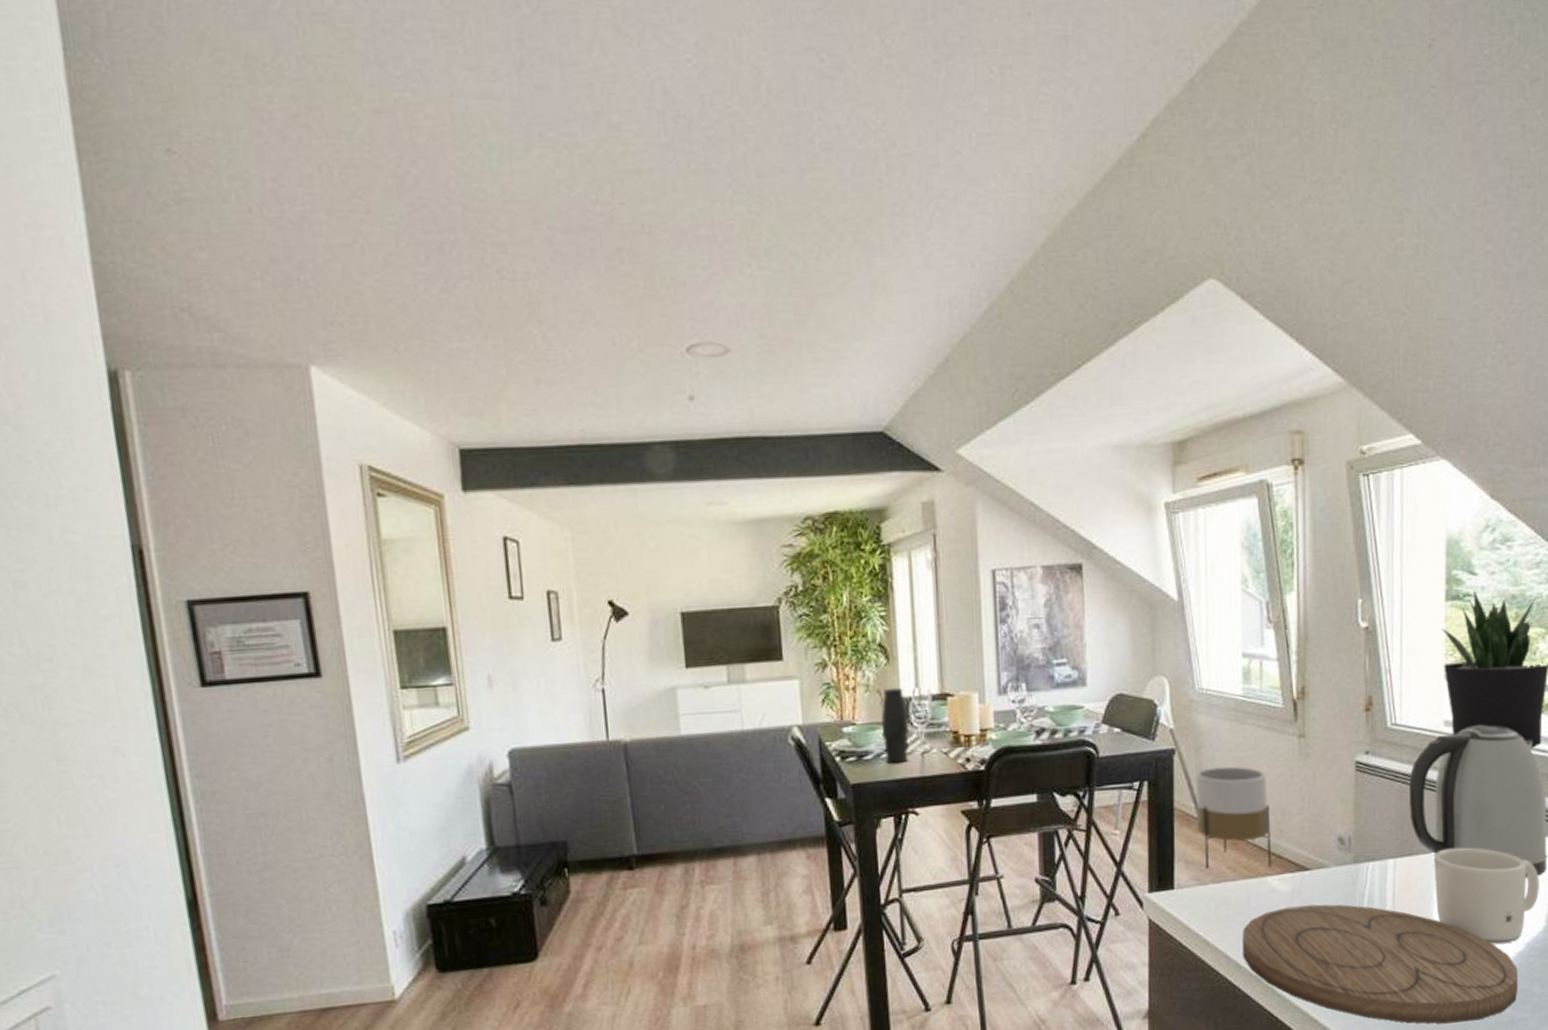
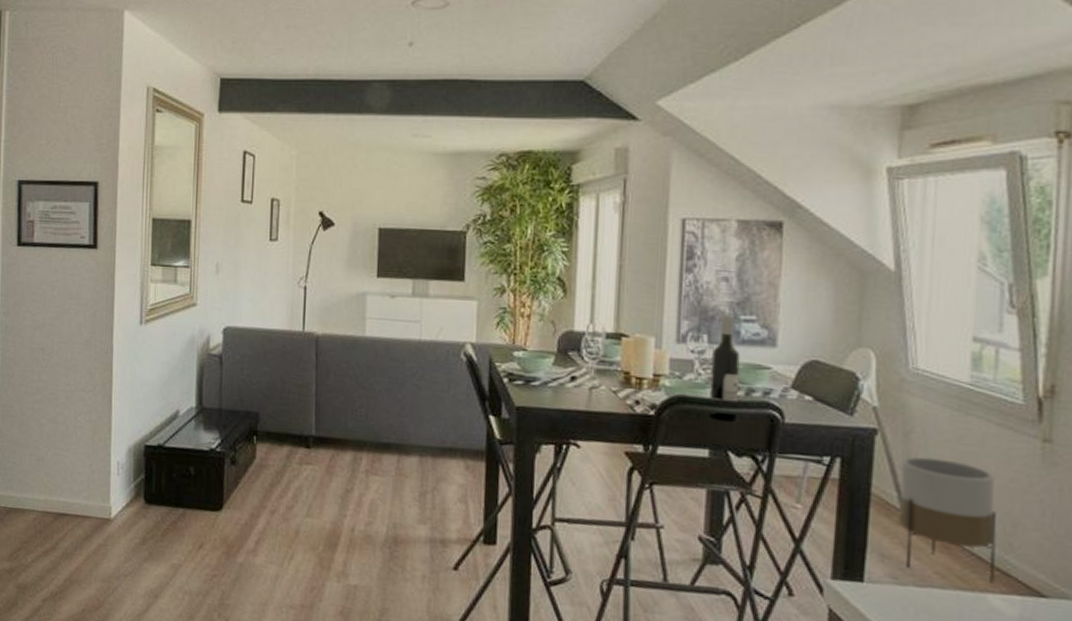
vase: present [880,687,909,763] -> none [551,320,580,394]
bottle: none [1031,661,1058,766] -> present [708,314,740,423]

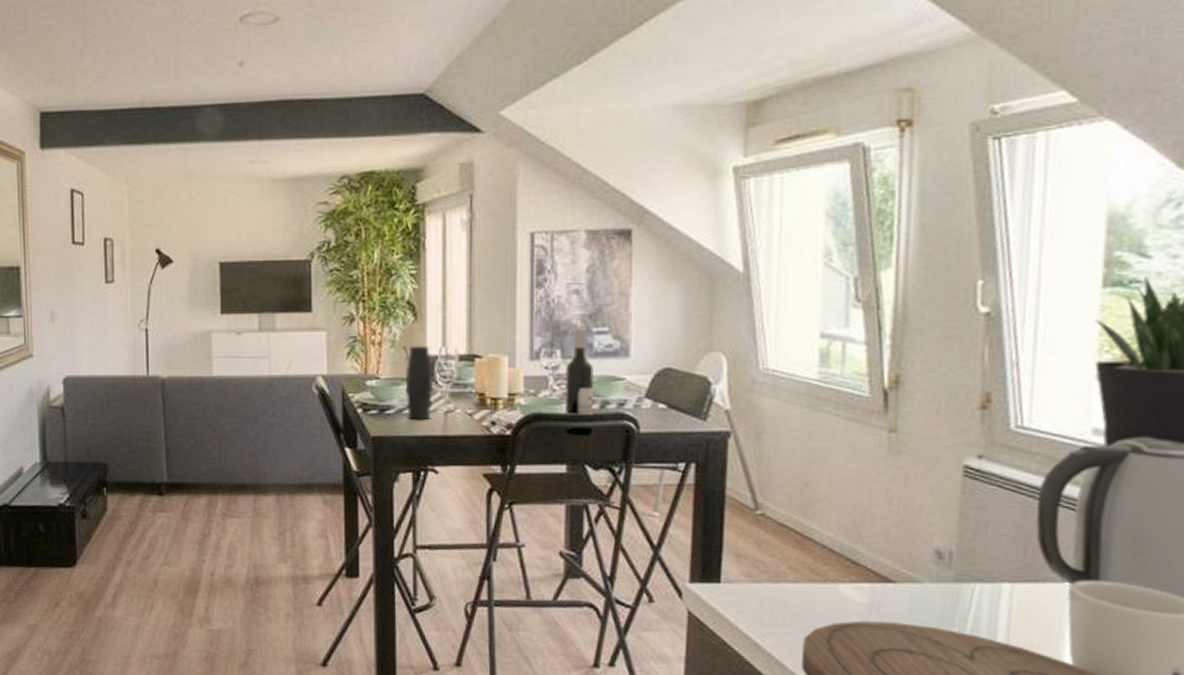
vase: none [551,320,580,394] -> present [405,345,433,420]
planter: present [899,456,997,585] -> none [753,456,846,575]

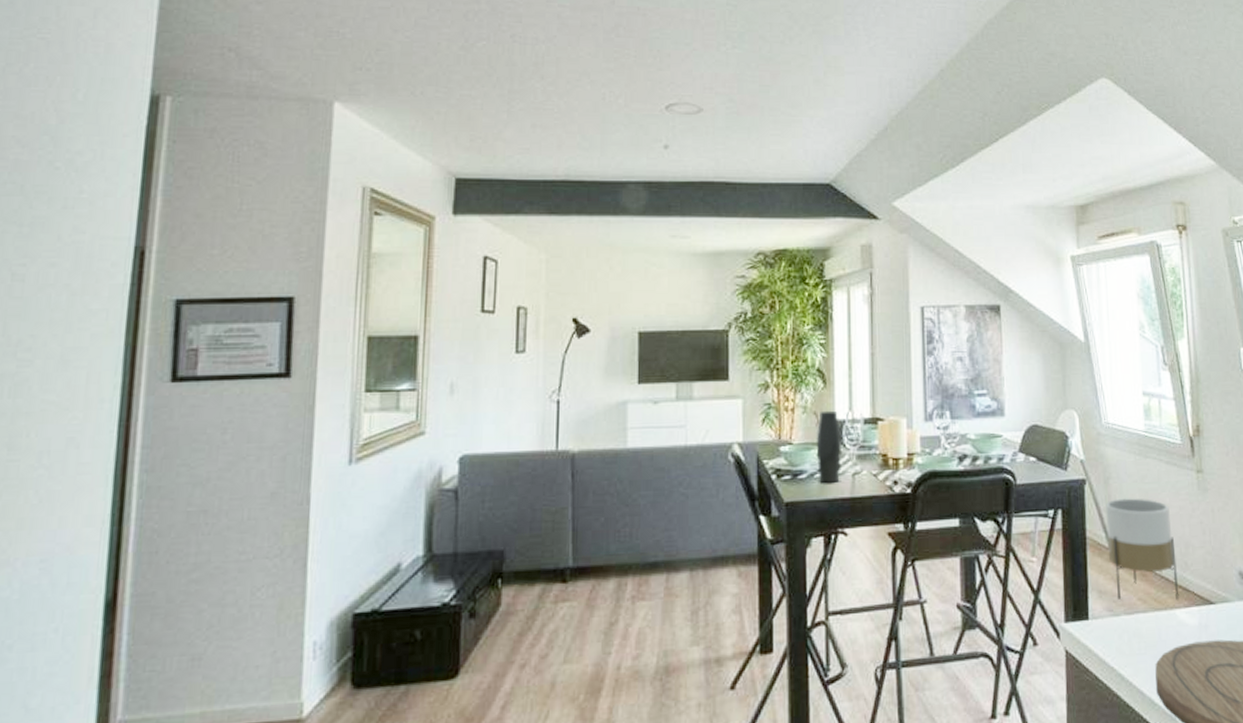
bottle: present [564,328,594,437] -> none [954,391,979,491]
planter: none [753,456,846,575] -> present [1104,498,1180,601]

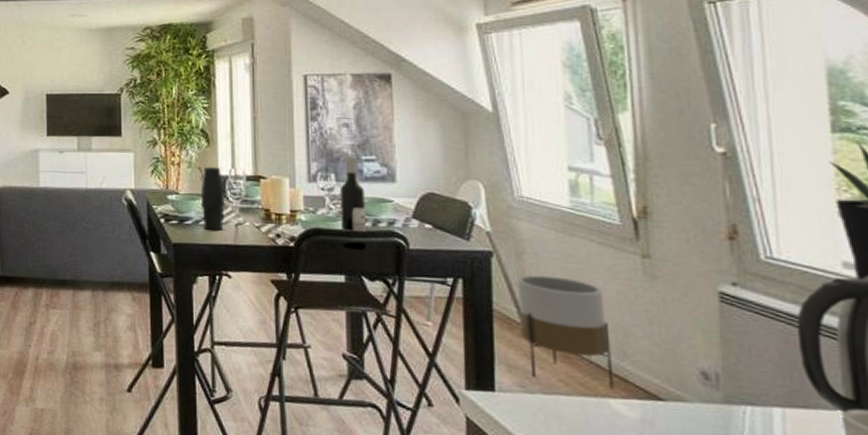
bottle: none [954,391,979,491] -> present [340,156,367,251]

